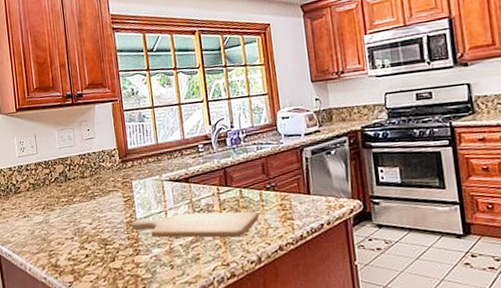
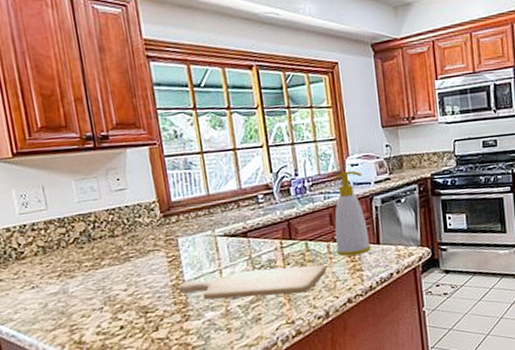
soap bottle: none [266,123,302,205] -> present [334,170,371,256]

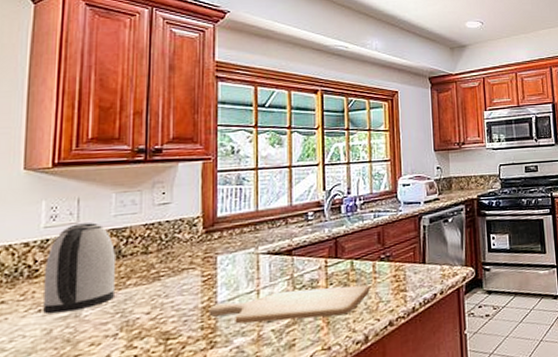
kettle: none [27,209,93,291] -> present [42,222,116,314]
soap bottle: present [334,170,371,256] -> none [381,190,417,276]

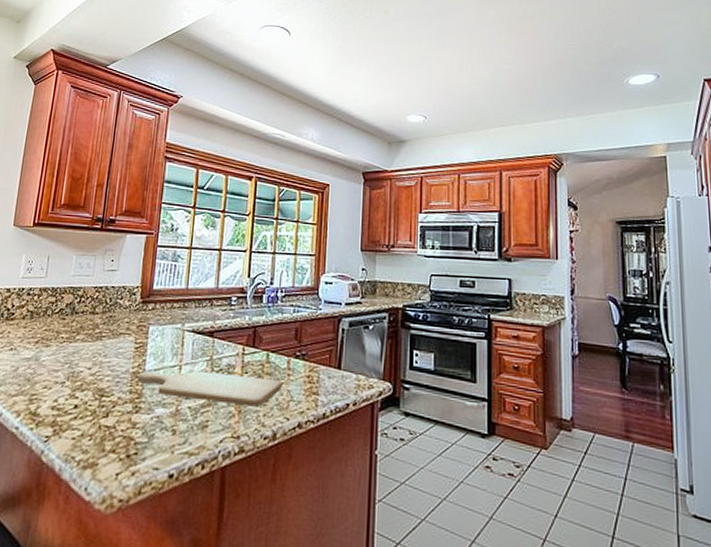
kettle: present [42,222,116,314] -> none [13,278,71,355]

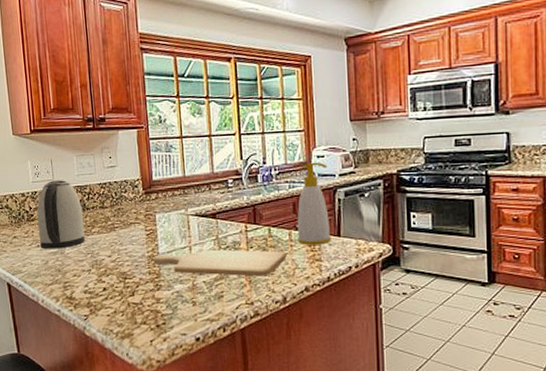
kettle: none [13,278,71,355] -> present [37,180,85,249]
soap bottle: none [295,288,335,377] -> present [297,162,332,245]

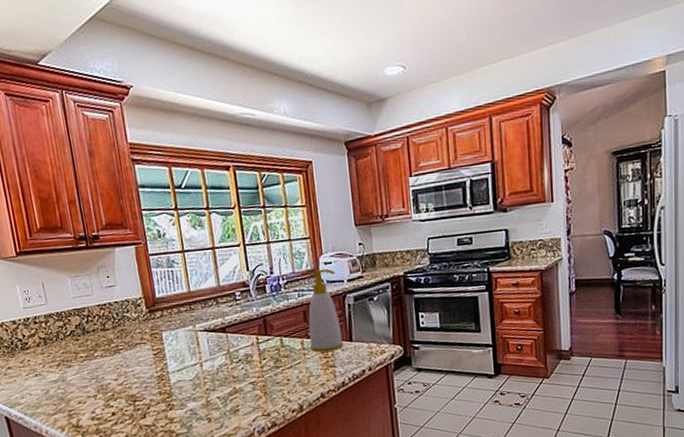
kettle: present [37,180,85,249] -> none [31,304,88,378]
chopping board: present [153,249,287,276] -> none [163,360,301,391]

